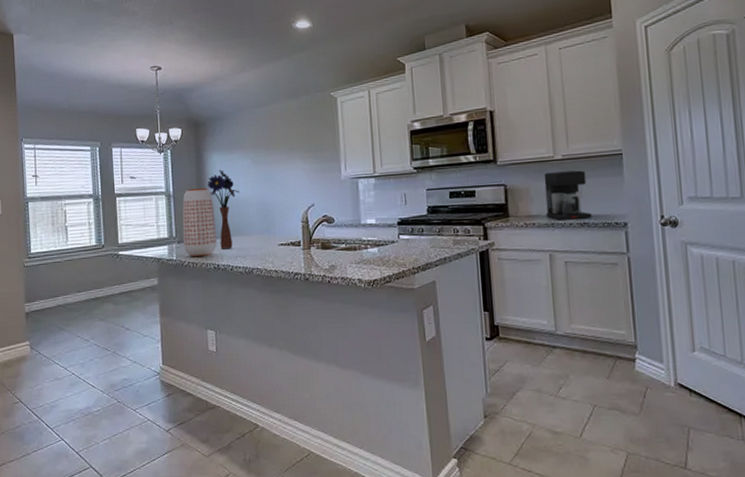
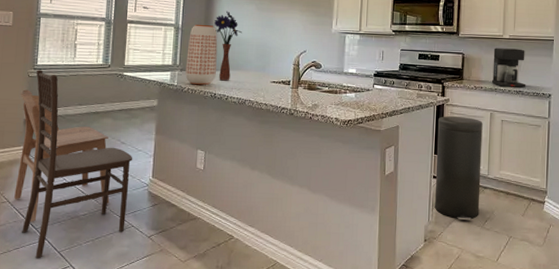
dining chair: none [18,281,122,422] -> present [14,89,110,222]
dining chair: none [31,258,141,461] -> present [22,70,133,259]
pedal bin: none [483,262,550,390] -> present [434,116,483,221]

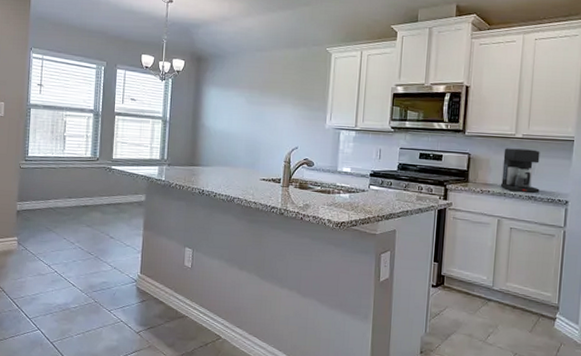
dining chair: present [14,89,110,222] -> none [9,181,99,312]
dining chair: present [22,70,133,259] -> none [17,161,122,348]
vase: present [185,25,218,86] -> none [173,118,206,182]
flower arrangement: present [214,11,242,81] -> none [203,103,231,178]
pedal bin: present [434,116,483,221] -> none [432,221,489,334]

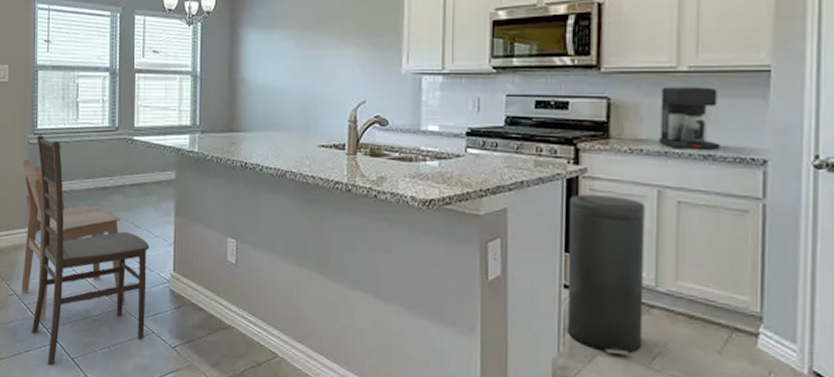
dining chair: none [9,181,99,312] -> present [21,159,125,320]
dining chair: none [17,161,122,348] -> present [32,135,150,366]
pedal bin: none [432,221,489,334] -> present [567,194,645,356]

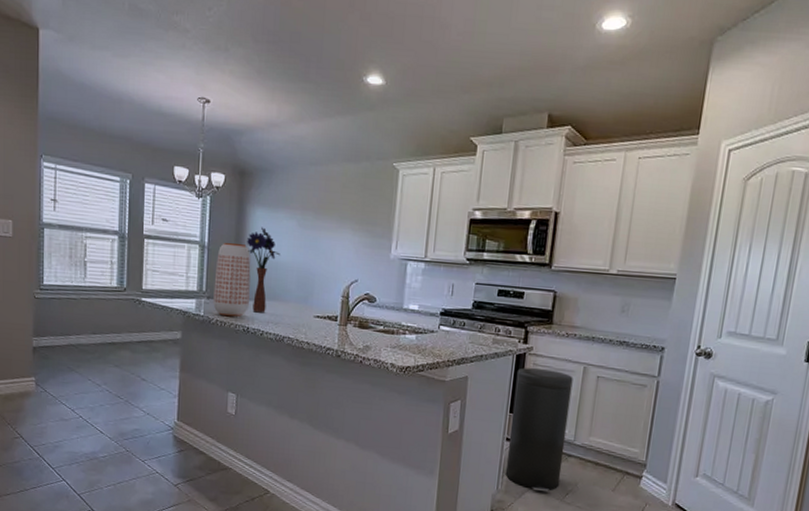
dining chair: present [21,159,125,320] -> none [26,313,131,461]
dining chair: present [32,135,150,366] -> none [38,290,156,500]
vase: none [208,71,247,152] -> present [213,243,251,317]
flower arrangement: none [241,50,277,146] -> present [247,227,280,313]
coffee maker: present [658,87,721,150] -> none [588,285,637,338]

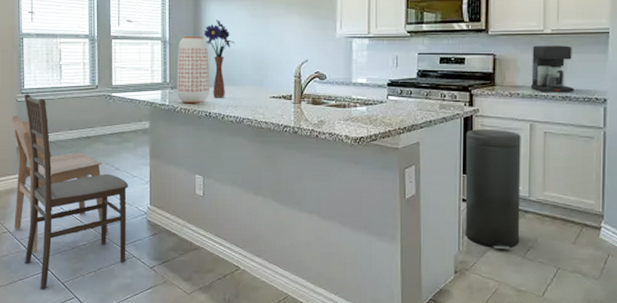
dining chair: none [26,313,131,461] -> present [10,115,109,252]
dining chair: none [38,290,156,500] -> present [24,94,129,290]
coffee maker: none [588,285,637,338] -> present [530,45,574,93]

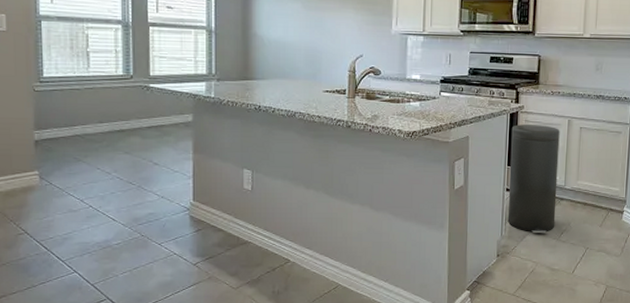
dining chair: present [10,115,109,252] -> none [26,106,146,254]
dining chair: present [24,94,129,290] -> none [43,83,169,293]
vase: present [177,37,209,104] -> none [223,27,259,97]
flower arrangement: present [204,19,235,98] -> none [254,10,287,91]
coffee maker: present [530,45,574,93] -> none [570,48,607,92]

